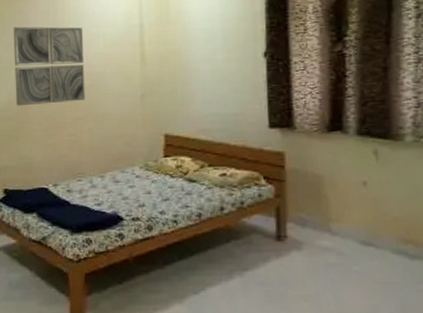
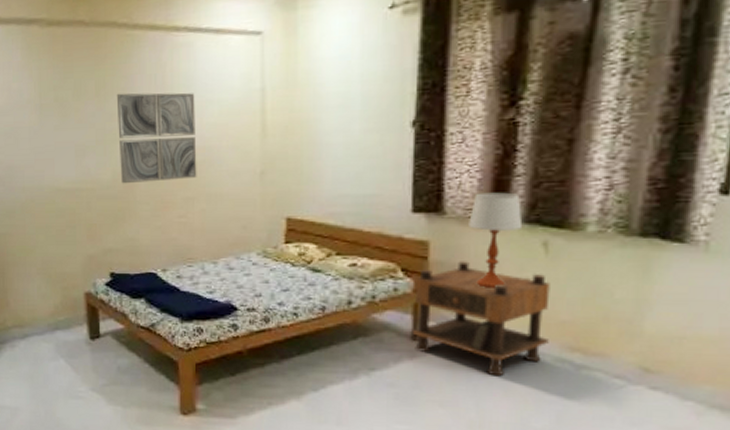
nightstand: none [276,168,387,270] -> present [412,261,550,377]
table lamp: none [315,110,357,191] -> present [469,192,523,288]

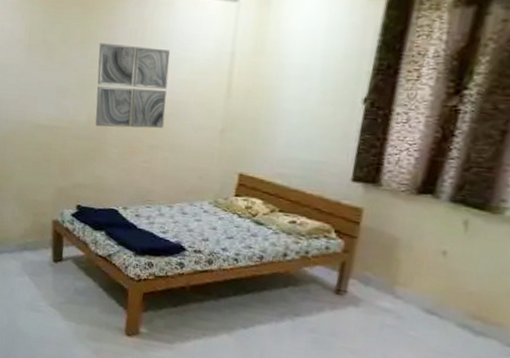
nightstand: present [412,261,550,377] -> none [336,229,465,334]
table lamp: present [469,192,523,288] -> none [399,170,451,257]

